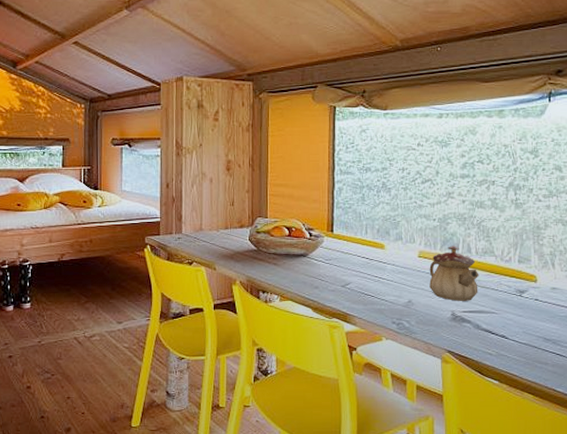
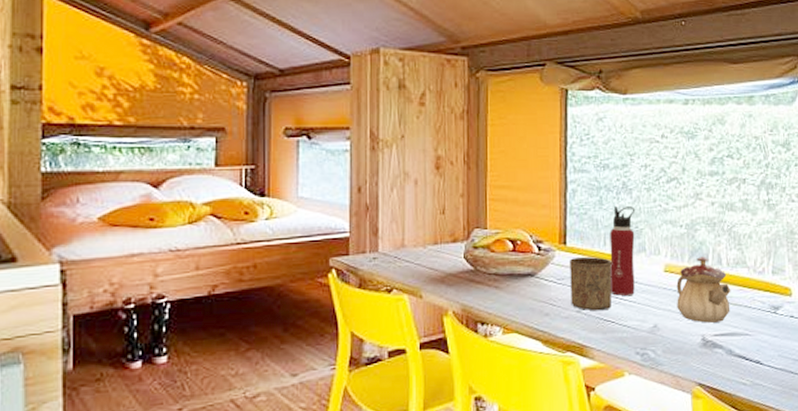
cup: none [335,243,372,287] -> present [569,257,612,311]
water bottle: none [370,202,394,275] -> present [609,206,636,296]

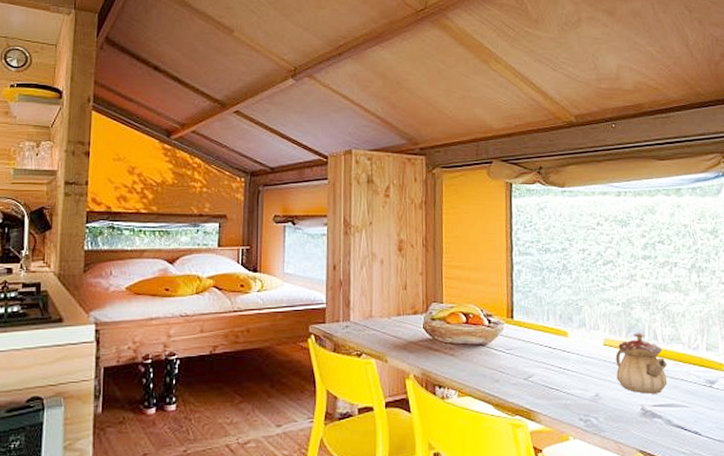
cup: present [569,257,612,311] -> none [516,330,556,379]
water bottle: present [609,206,636,296] -> none [552,286,577,366]

